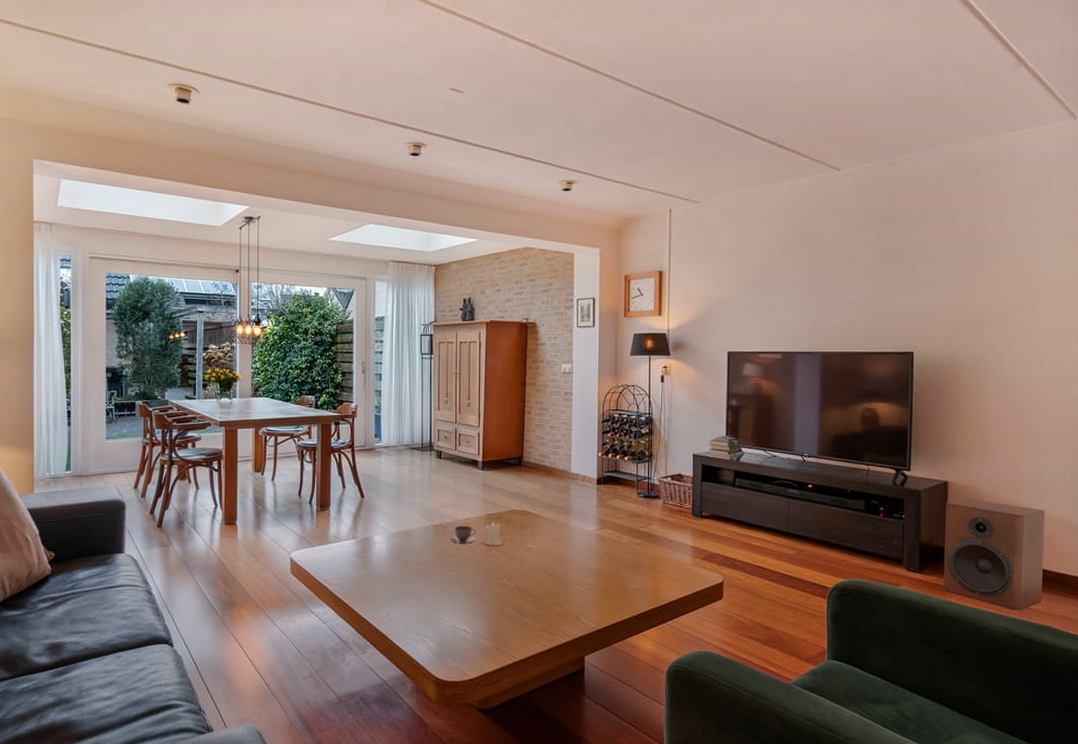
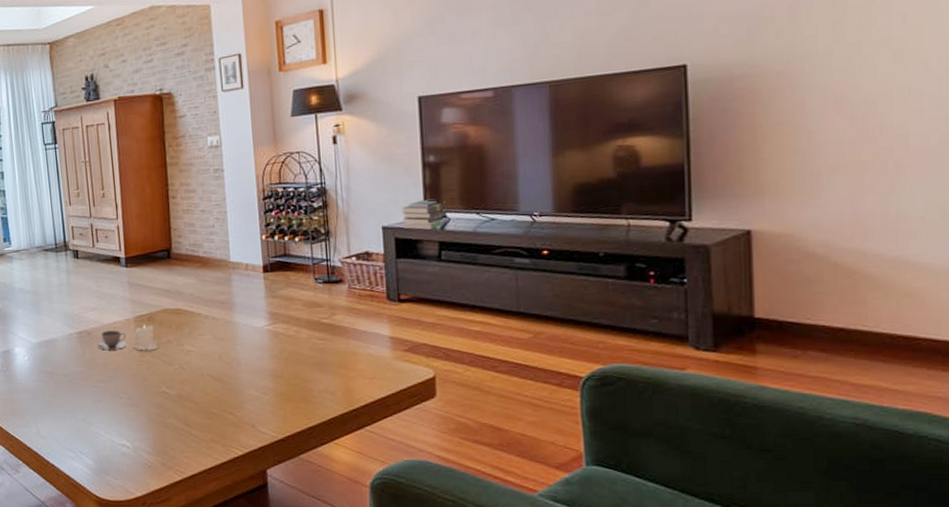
speaker: present [943,498,1045,610] -> none [750,249,913,393]

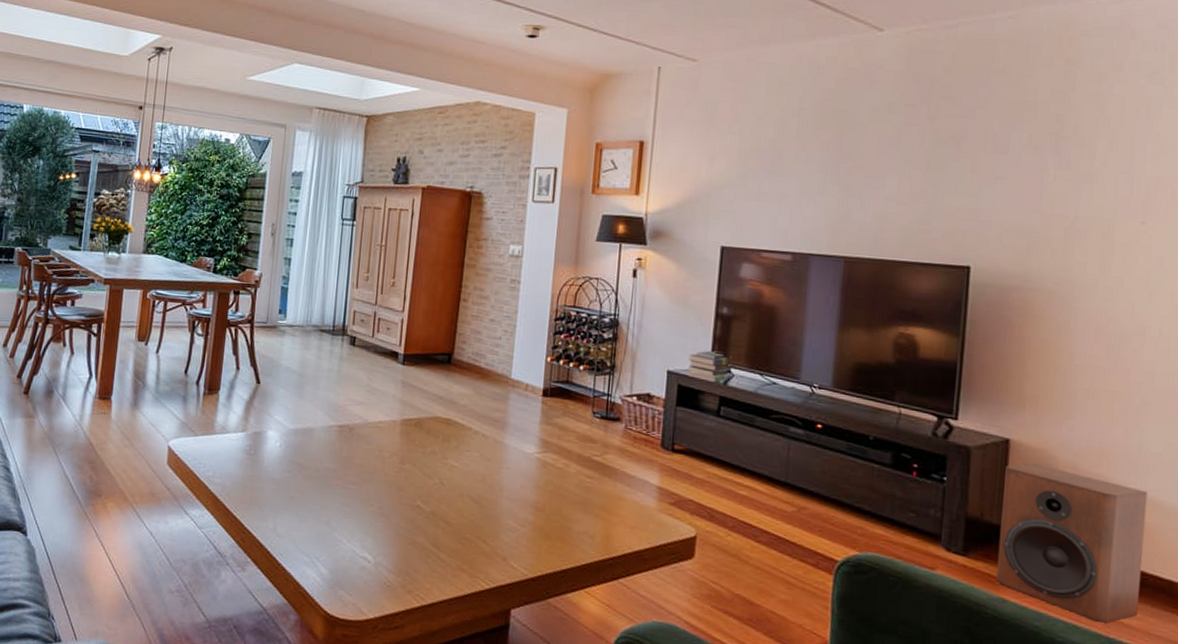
teacup: present [97,330,127,349] -> none [357,429,390,451]
candle: present [133,325,158,351] -> none [395,430,421,459]
speaker: none [750,249,913,393] -> present [995,463,1148,623]

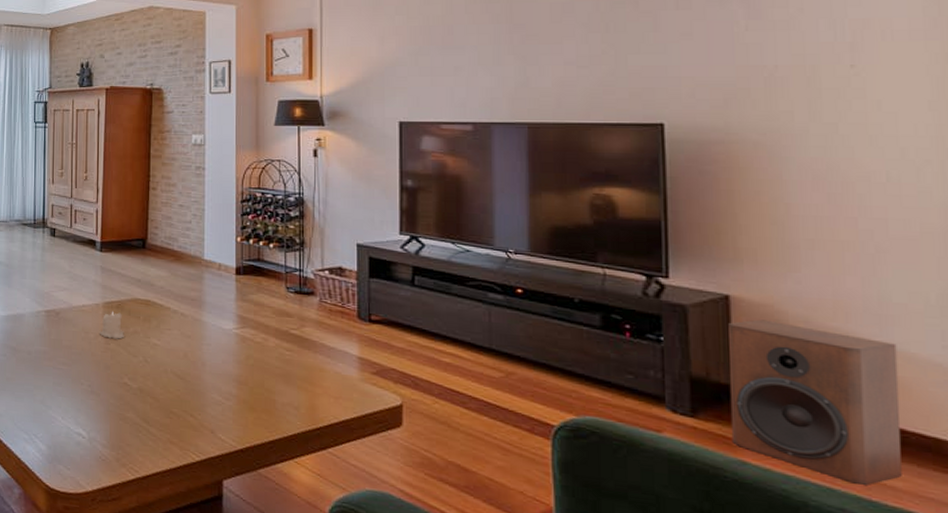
candle: none [395,430,421,459] -> present [100,312,124,339]
books: present [688,350,733,382] -> none [378,222,424,253]

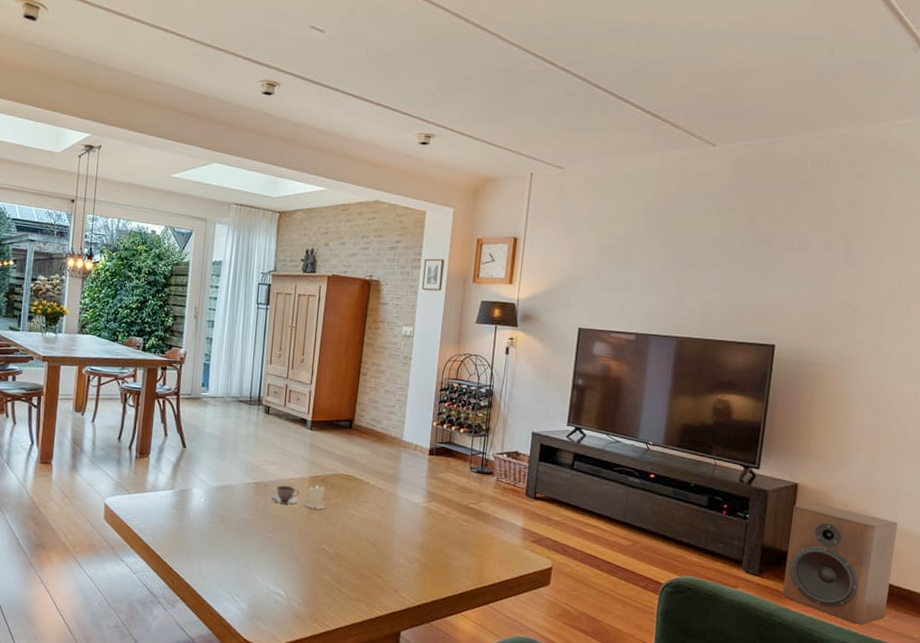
teacup: none [64,313,94,333] -> present [271,485,300,504]

